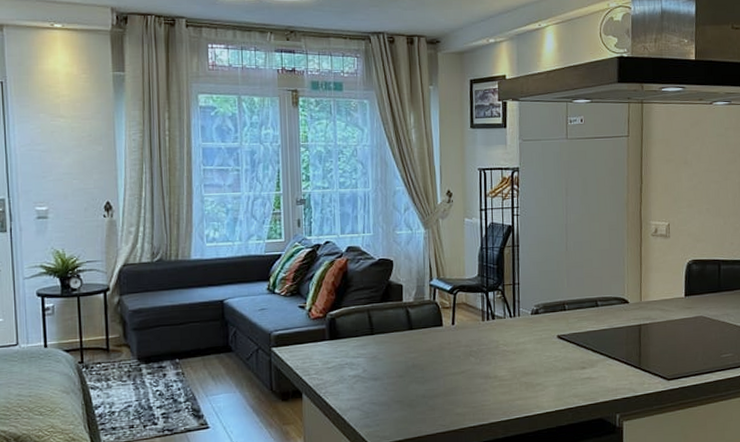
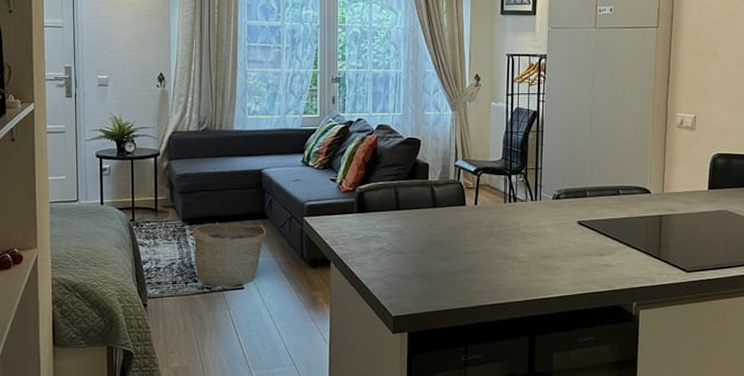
basket: none [149,358,232,428] -> present [192,223,267,286]

